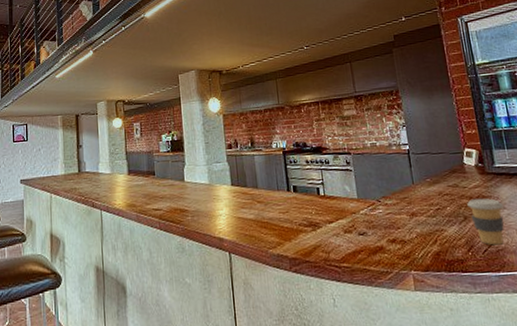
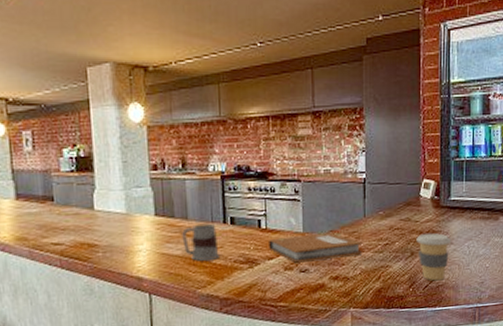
mug: none [253,191,286,224] -> present [182,223,219,261]
notebook: none [328,198,416,226] -> present [269,232,363,263]

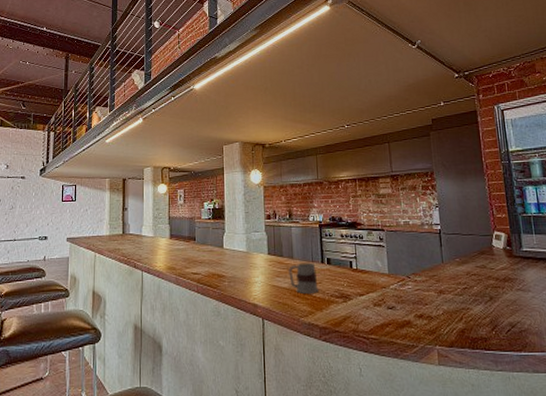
notebook: present [269,232,363,263] -> none [359,275,444,300]
coffee cup: present [416,233,451,281] -> none [493,280,528,326]

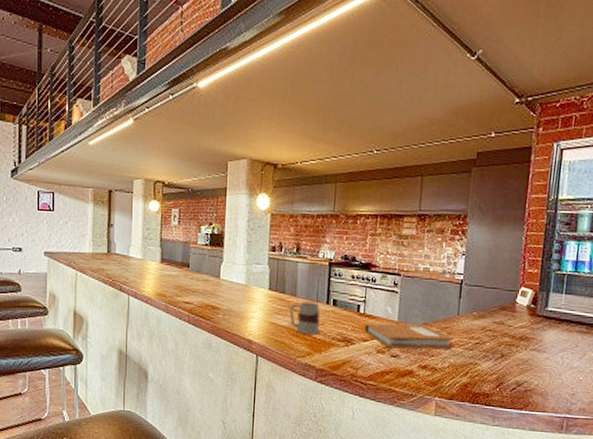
notebook: none [359,275,444,300] -> present [365,323,454,349]

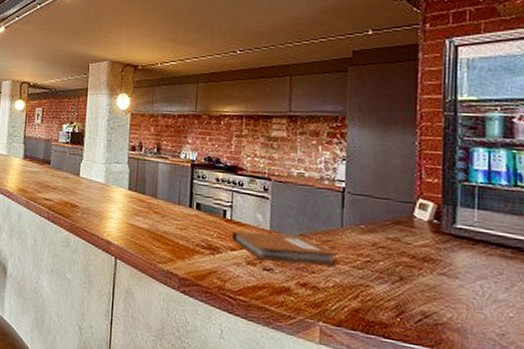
mug: present [289,301,320,334] -> none [150,203,183,240]

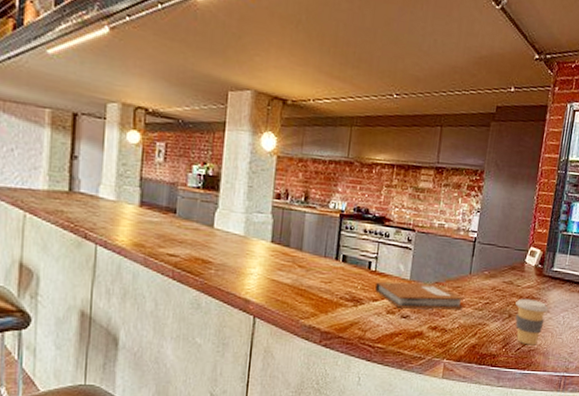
coffee cup: none [407,258,456,318] -> present [515,298,548,345]

